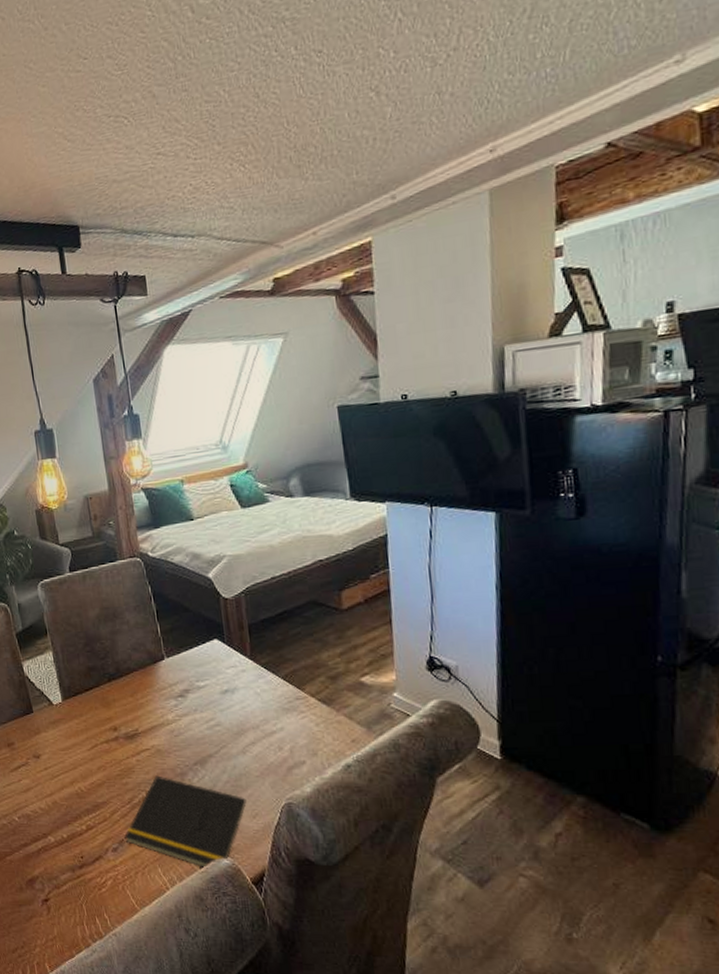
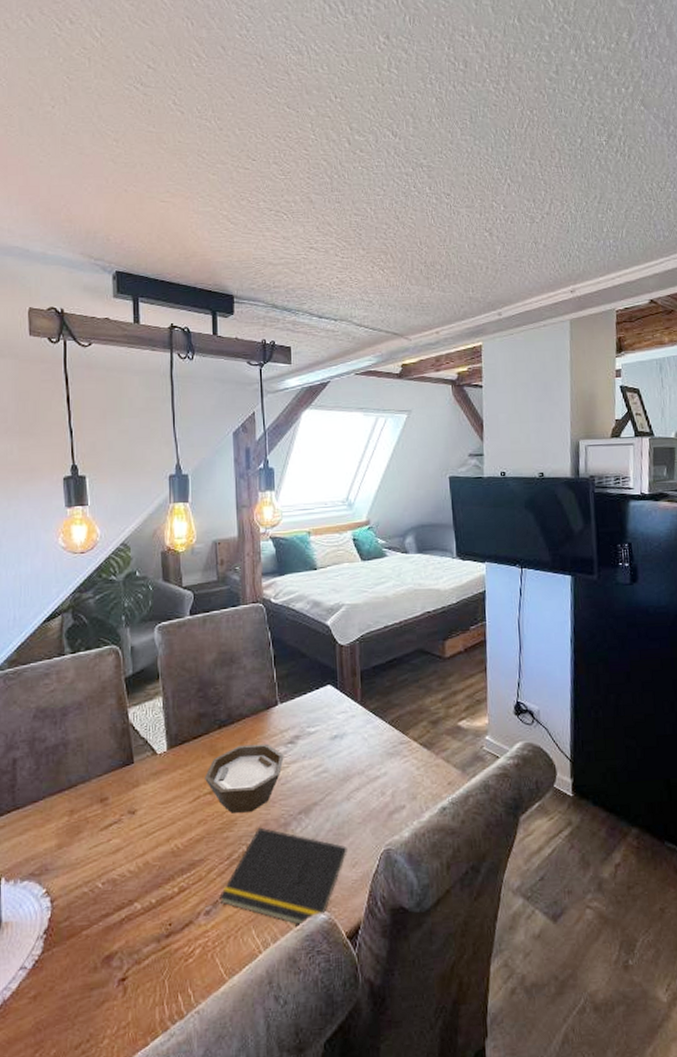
bowl: none [100,696,175,761] -> present [205,743,284,813]

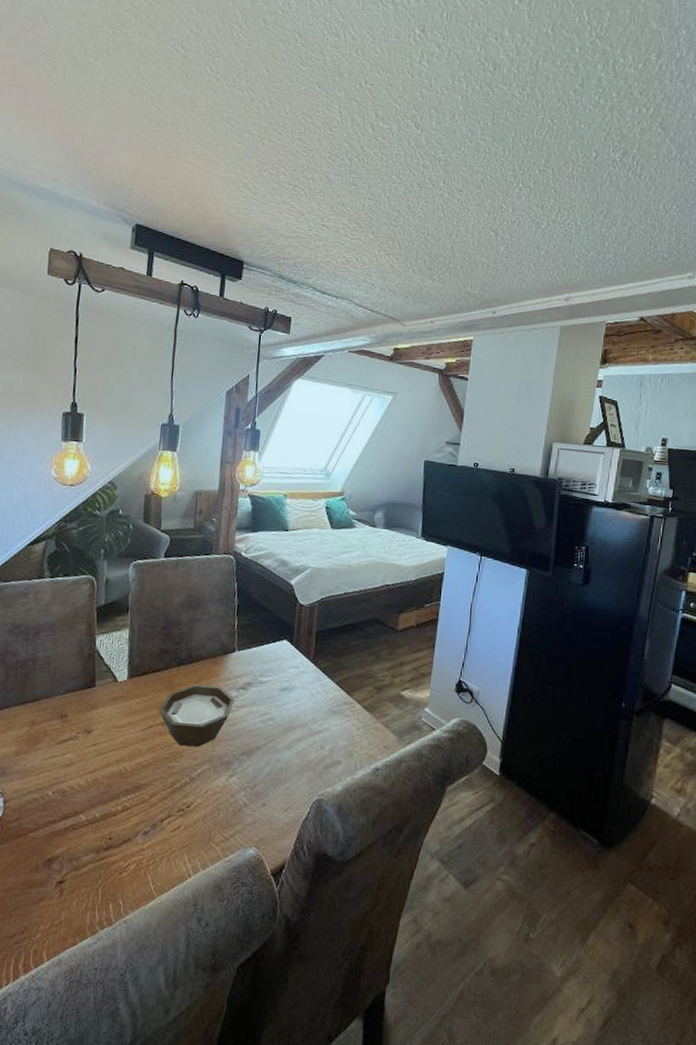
notepad: present [219,827,347,926] -> none [158,762,282,858]

